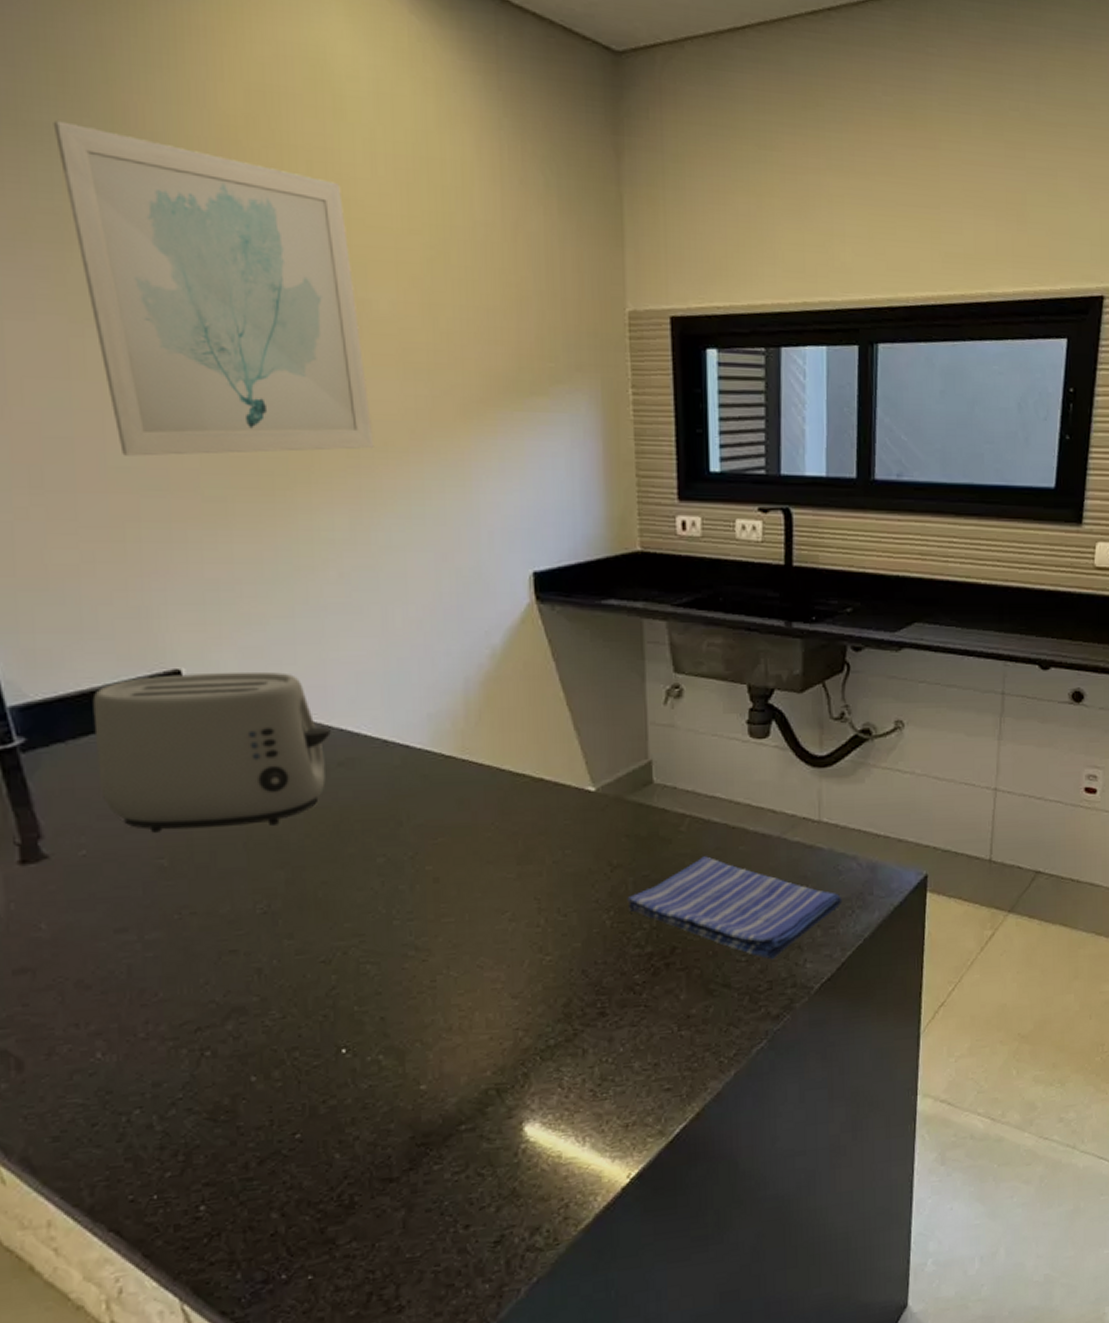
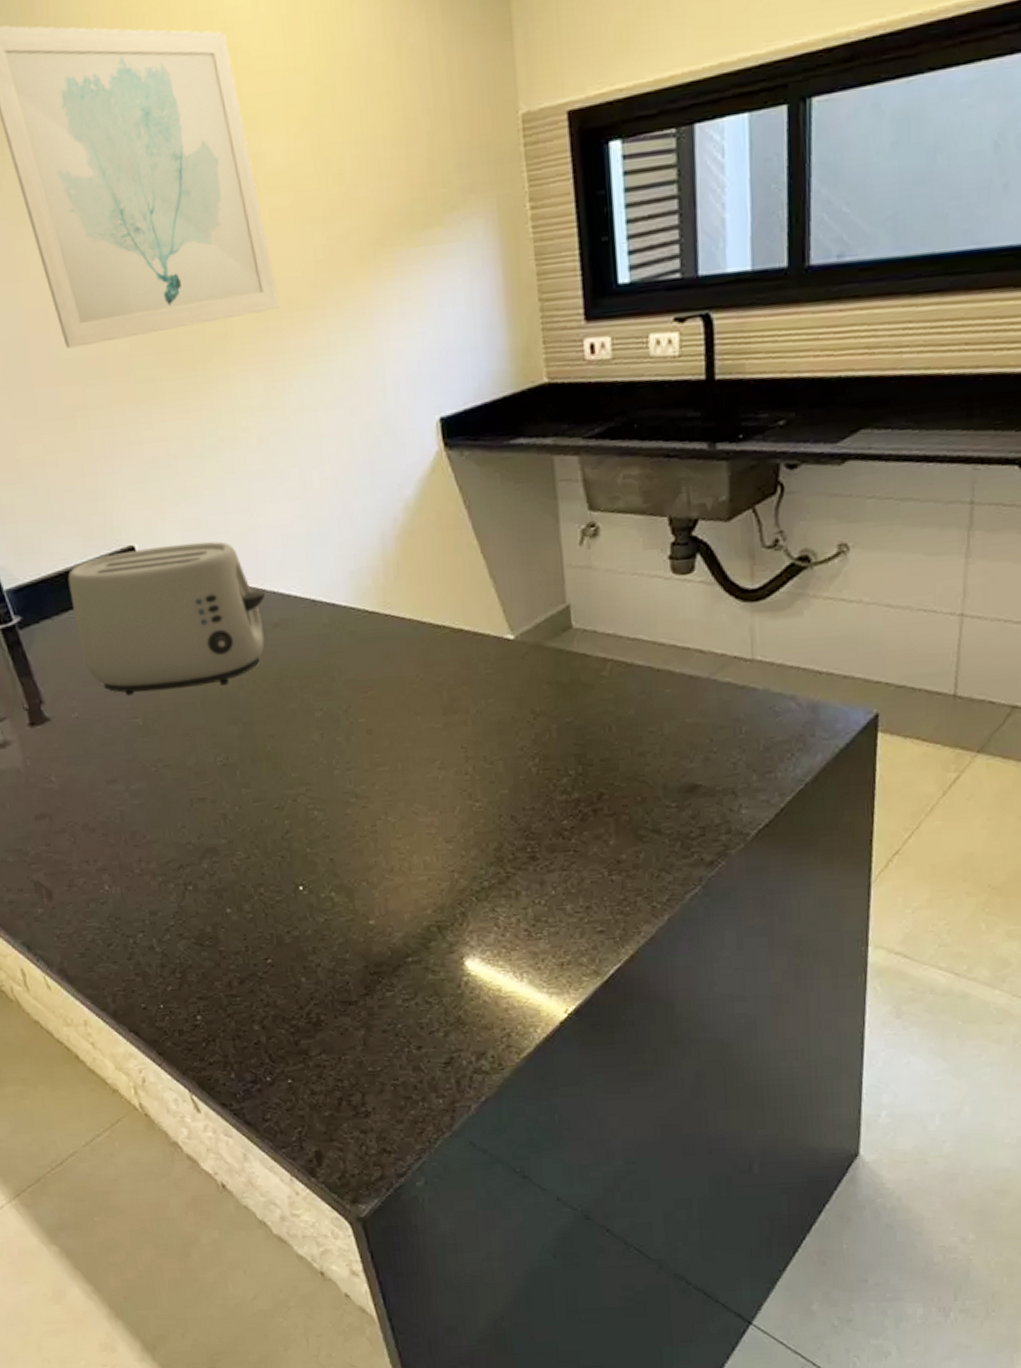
dish towel: present [627,856,843,960] -> none [551,701,780,806]

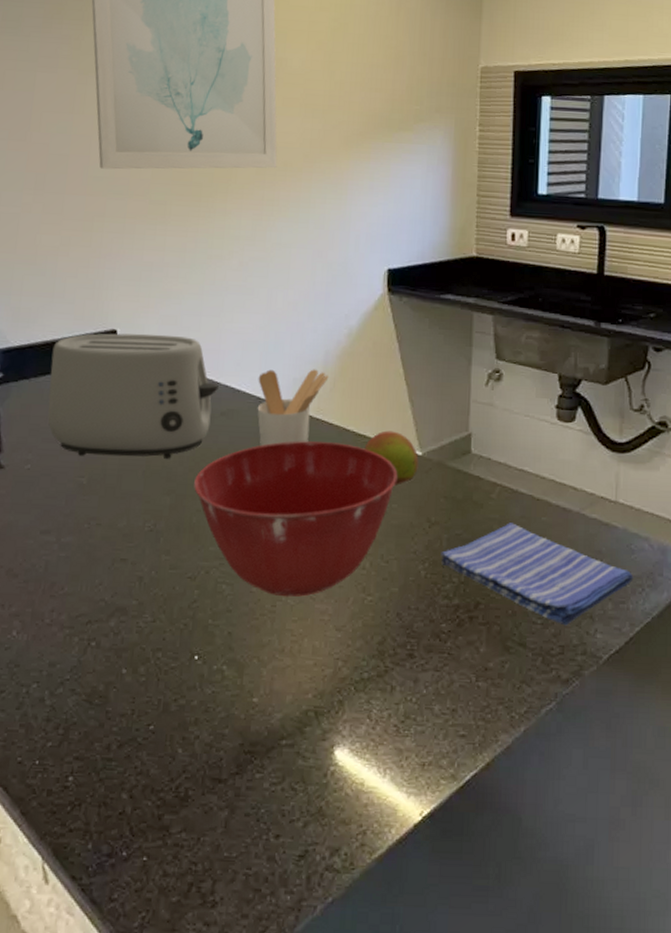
mixing bowl: none [259,638,490,815] -> present [194,441,398,597]
utensil holder: none [308,556,391,655] -> present [257,369,329,446]
fruit: none [445,615,512,678] -> present [364,430,419,485]
dish towel: none [551,701,780,806] -> present [441,522,634,626]

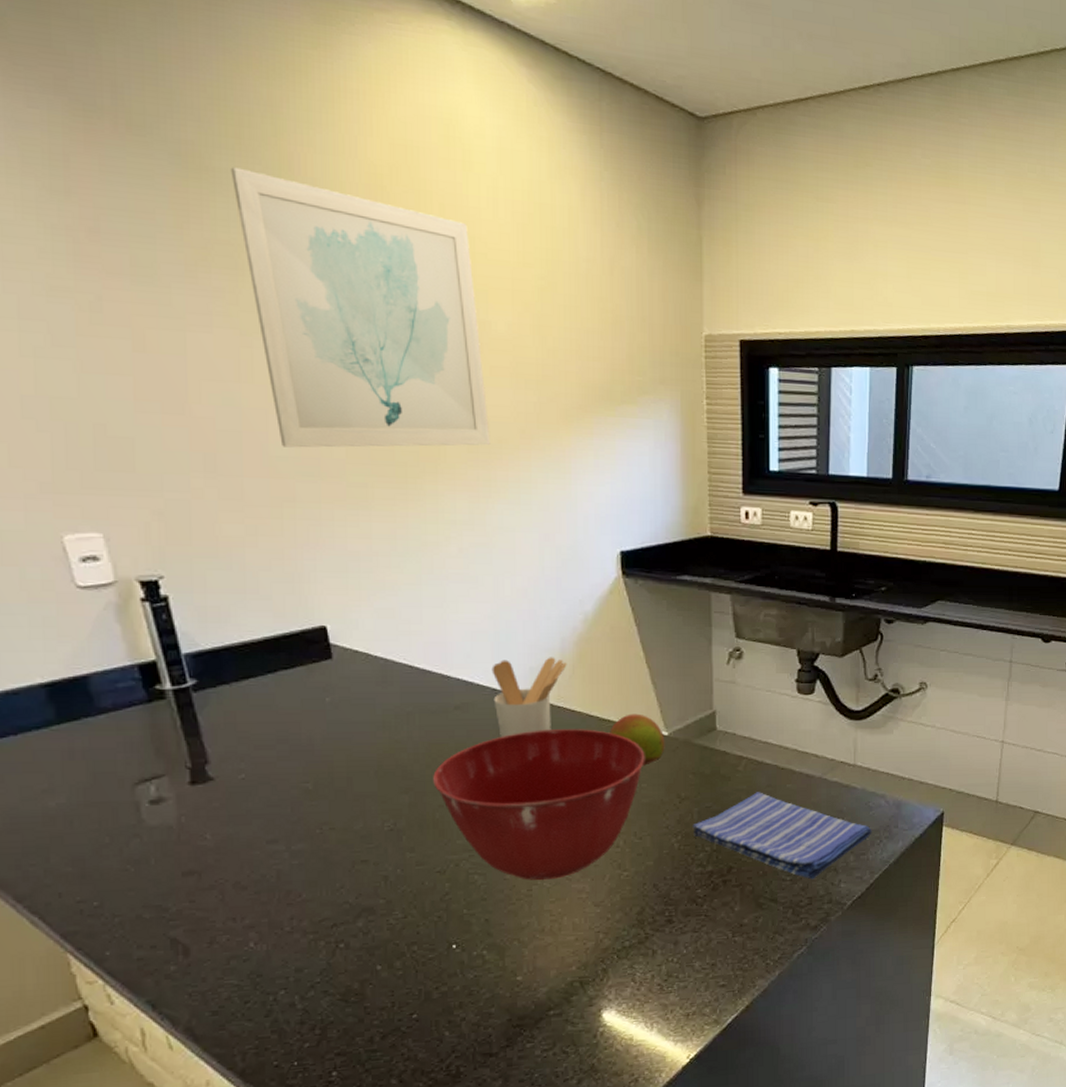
toaster: present [47,333,219,459] -> none [253,629,449,761]

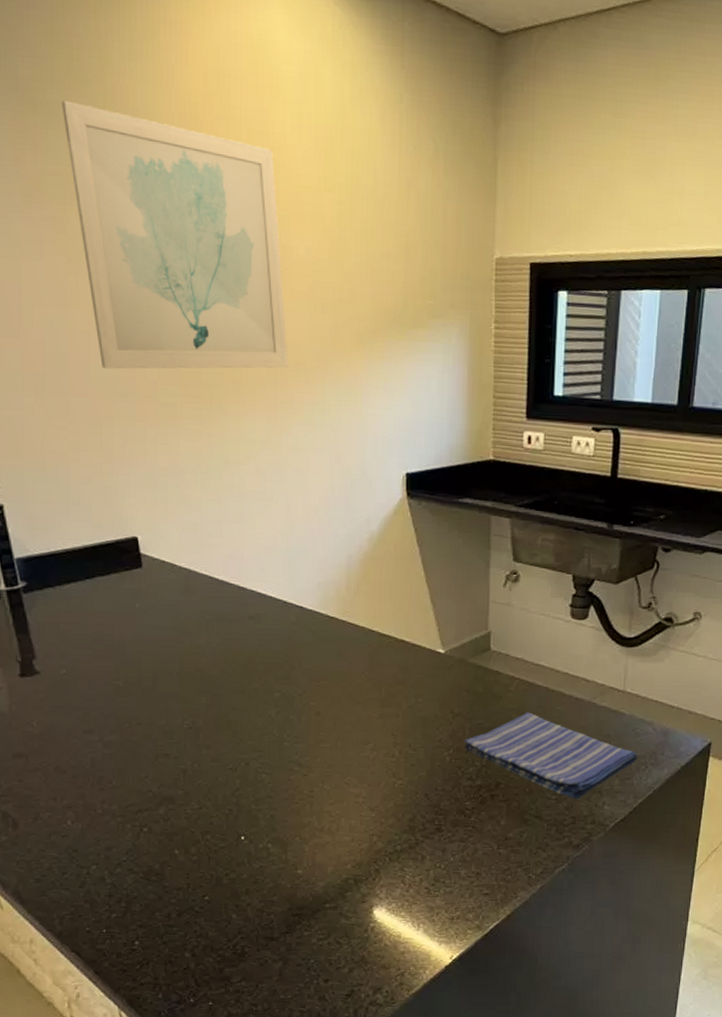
mixing bowl: present [433,729,645,880] -> none [228,642,422,783]
utensil holder: present [491,657,567,737] -> none [283,573,352,647]
fruit: present [610,713,665,766] -> none [390,631,441,681]

